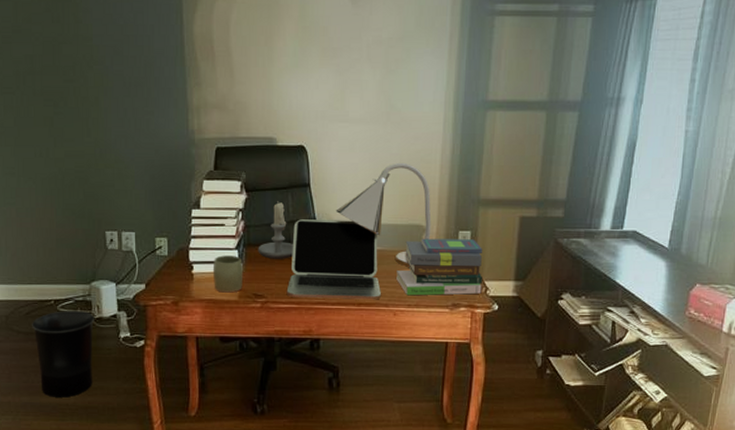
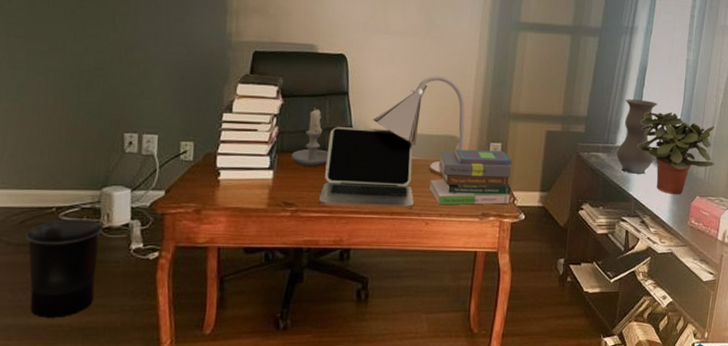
mug: present [212,255,244,293] -> none [241,161,275,201]
vase: none [601,179,650,261] -> present [616,99,658,174]
potted plant: none [625,191,719,283] -> present [637,112,714,195]

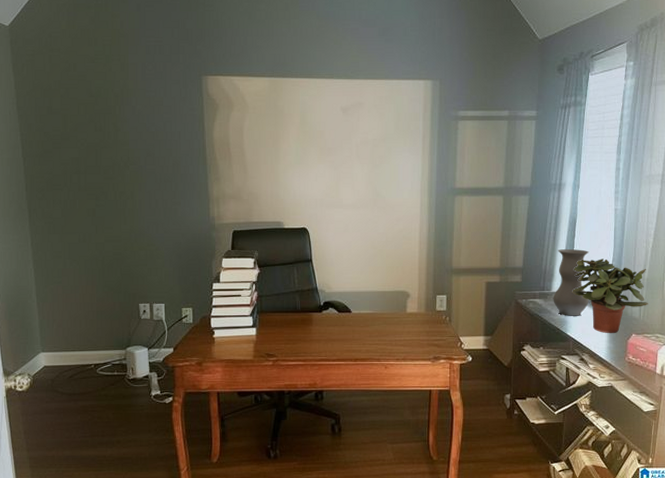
waste bin: present [26,218,104,318] -> none [74,372,130,450]
candle: present [291,108,329,167] -> none [269,274,300,323]
laptop: present [318,127,414,209] -> none [294,289,374,356]
table lamp: present [373,75,465,177] -> none [334,240,414,327]
books: present [429,149,512,205] -> none [386,302,458,351]

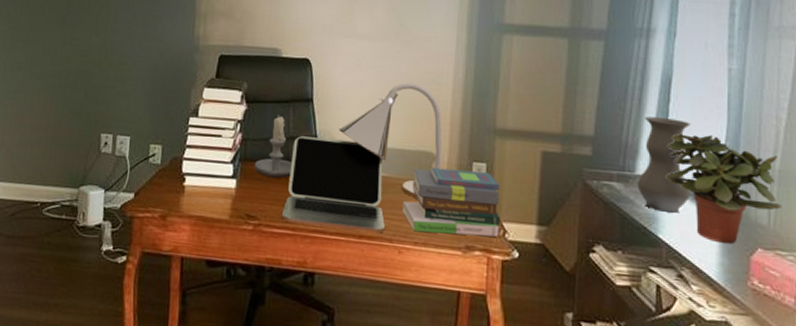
candle: none [269,274,300,323] -> present [254,115,293,179]
laptop: none [294,289,374,356] -> present [281,136,385,234]
table lamp: none [334,240,414,327] -> present [338,82,442,199]
books: none [386,302,458,351] -> present [402,167,501,237]

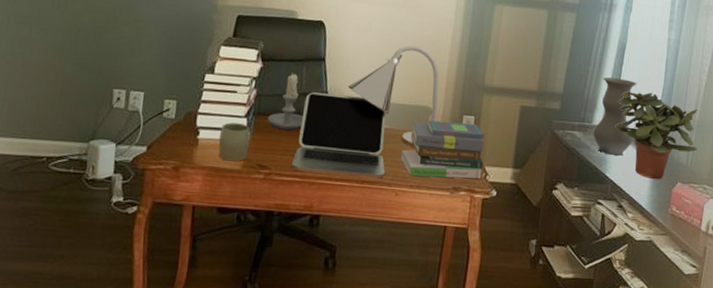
mug: none [204,168,238,211] -> present [218,122,251,162]

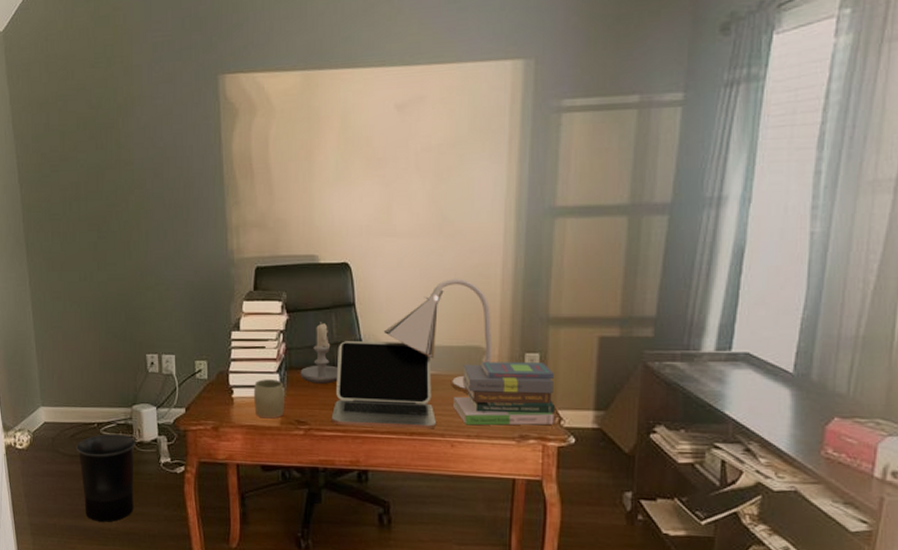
waste bin: none [16,169,88,265] -> present [76,433,136,522]
vase: present [593,77,638,156] -> none [703,292,766,388]
potted plant: present [615,91,697,180] -> none [734,306,864,416]

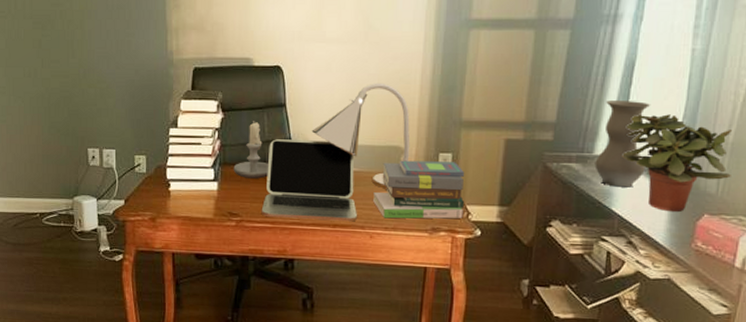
waste bin: present [76,433,136,522] -> none [19,223,77,307]
mug: present [253,379,285,419] -> none [189,174,219,211]
vase: none [703,292,766,388] -> present [595,100,651,187]
potted plant: none [734,306,864,416] -> present [622,114,732,213]

